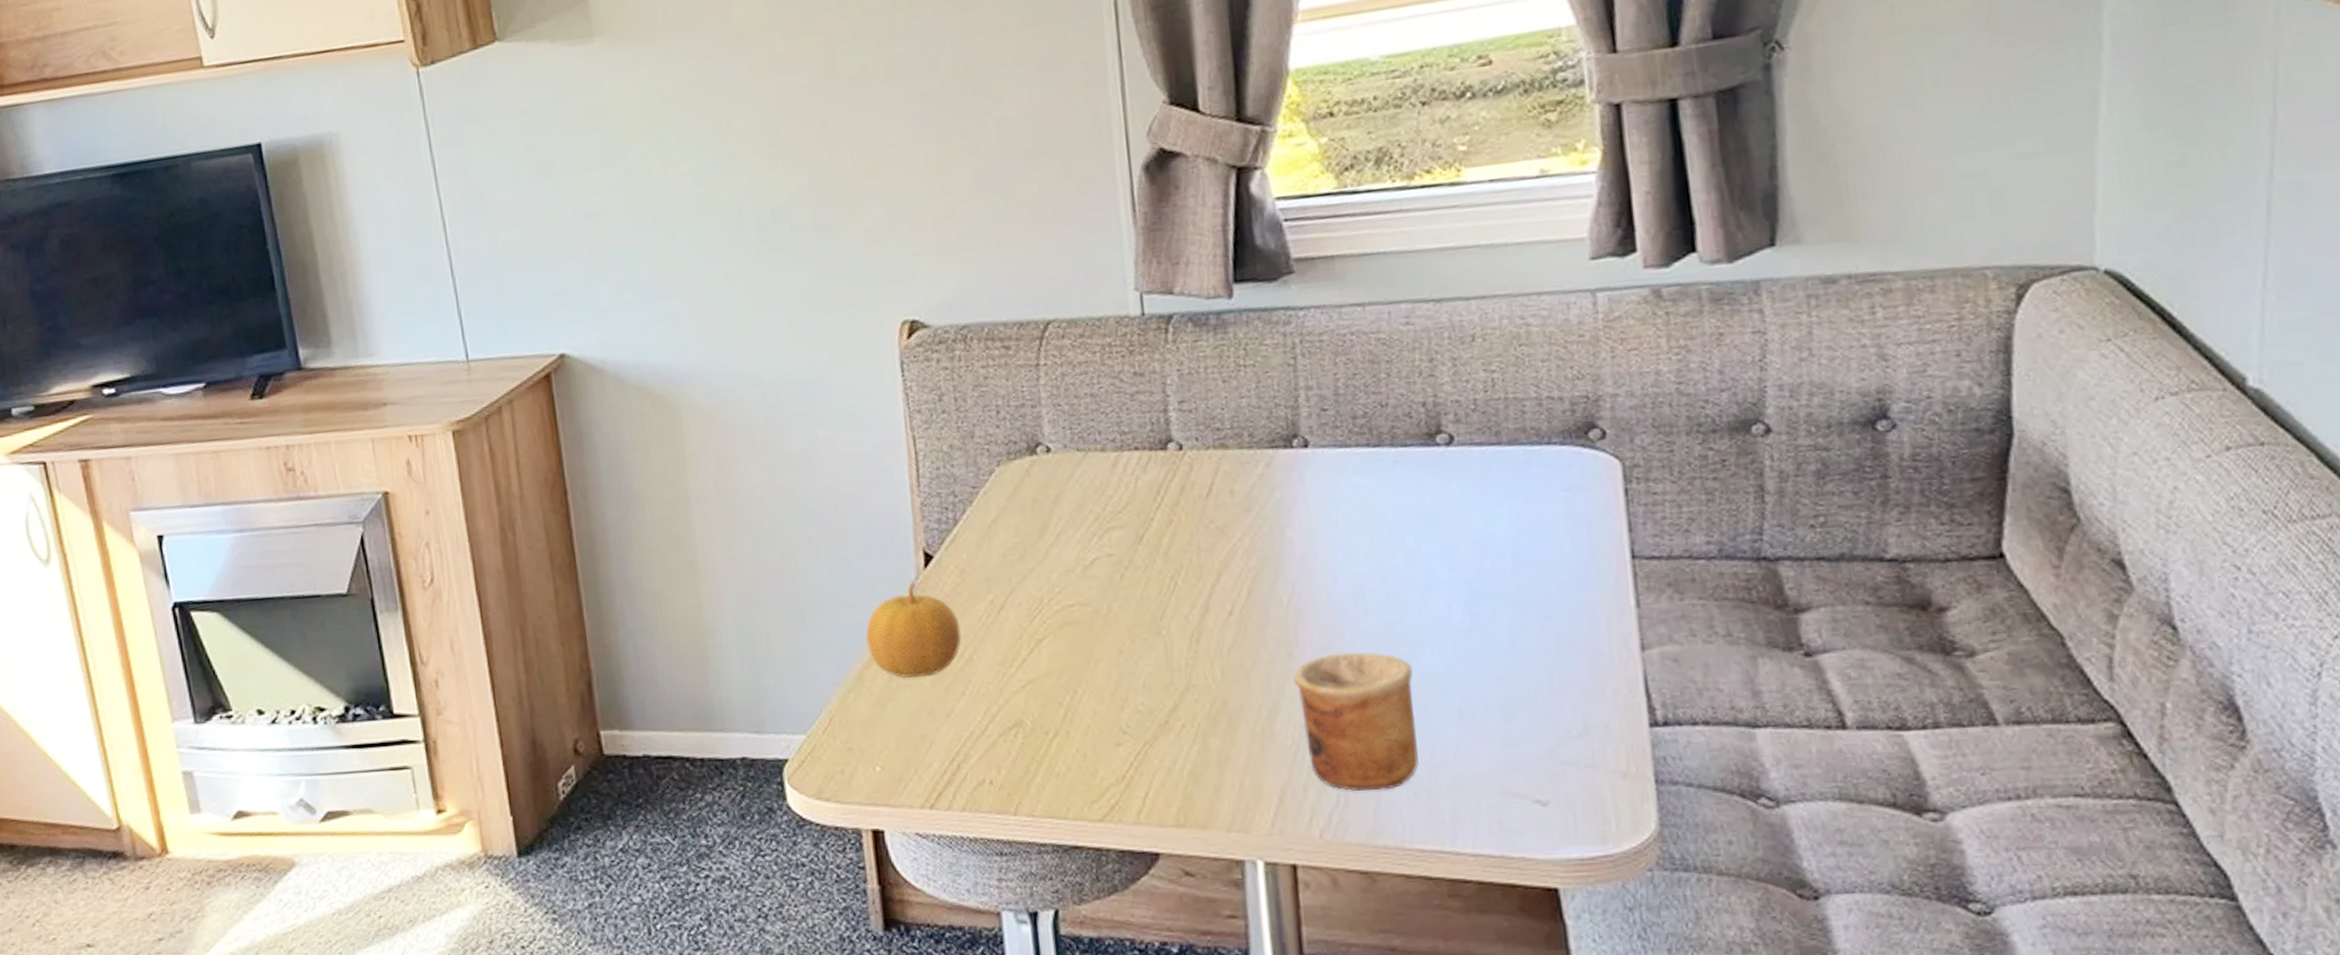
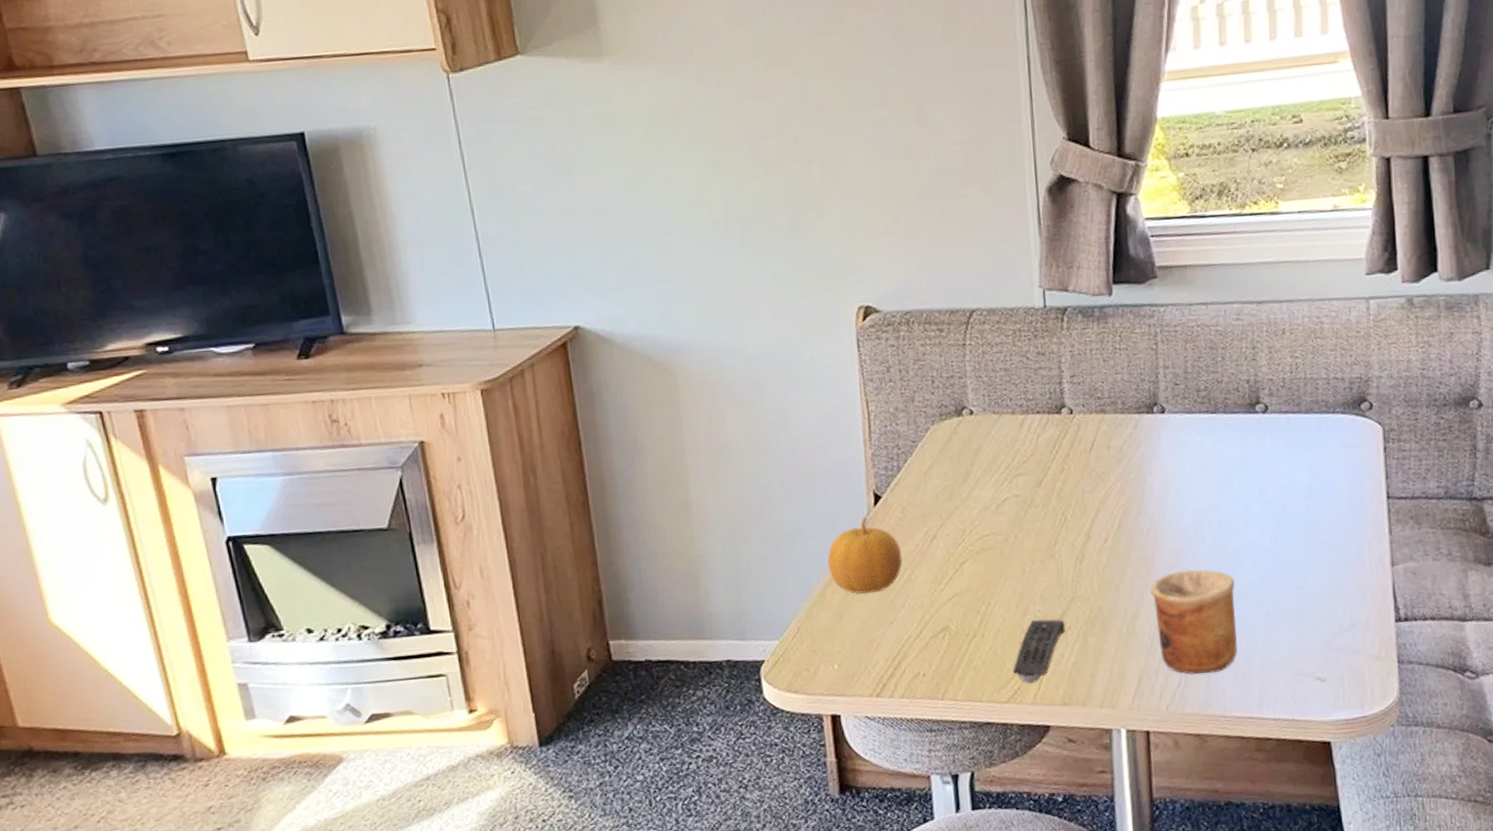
remote control: none [1108,714,1179,798] -> present [1012,619,1066,684]

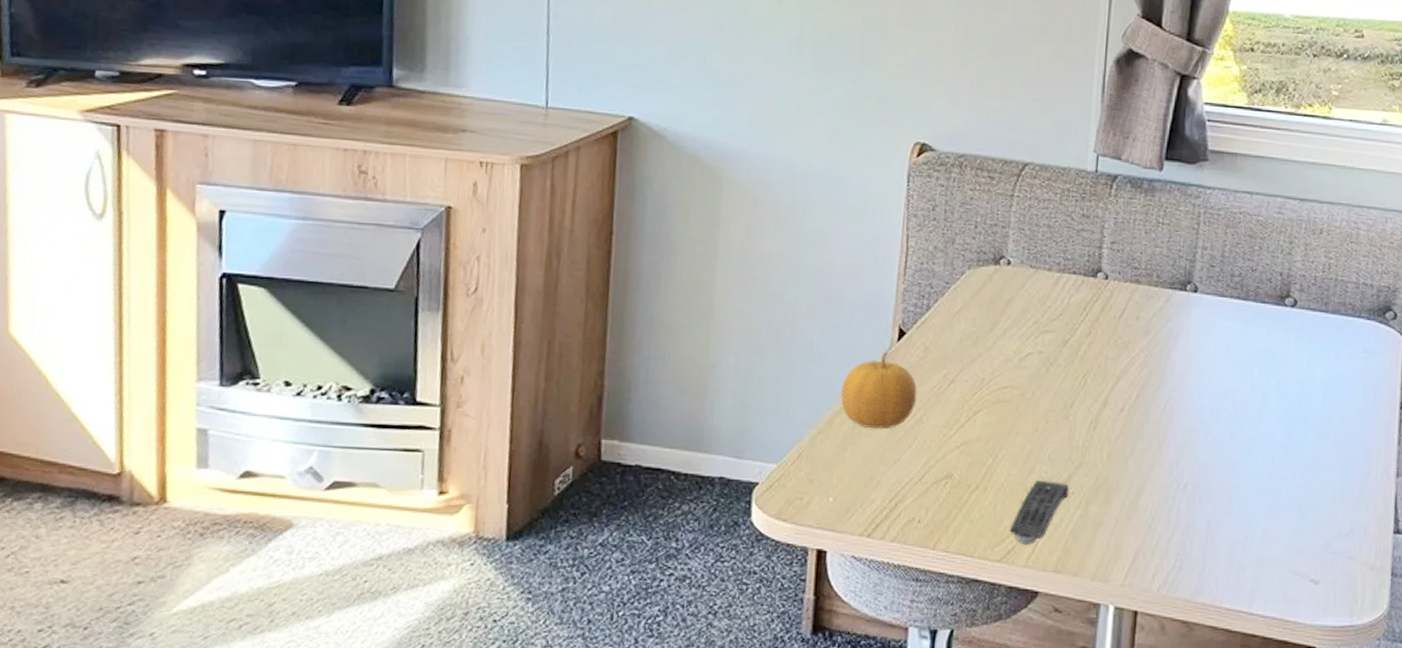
cup: present [1150,569,1238,674] -> none [1158,451,1244,560]

